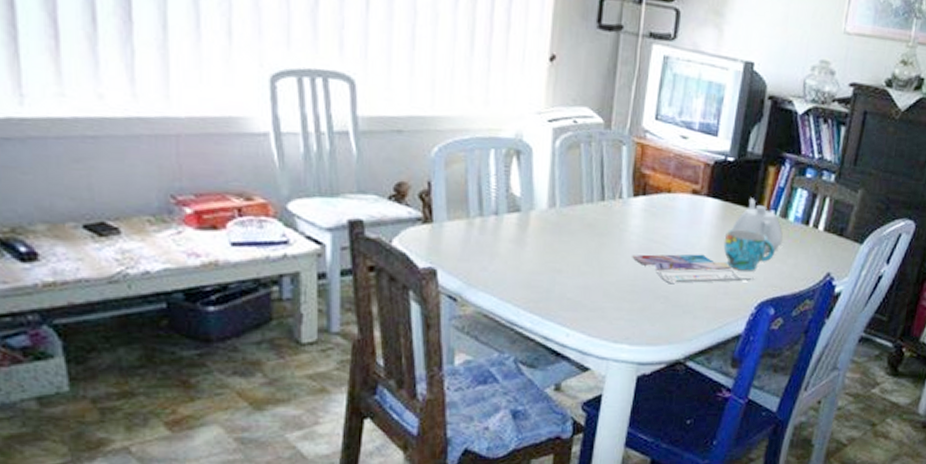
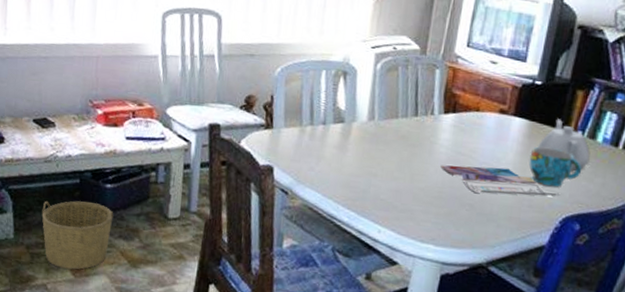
basket: none [111,332,223,423] -> present [41,200,114,270]

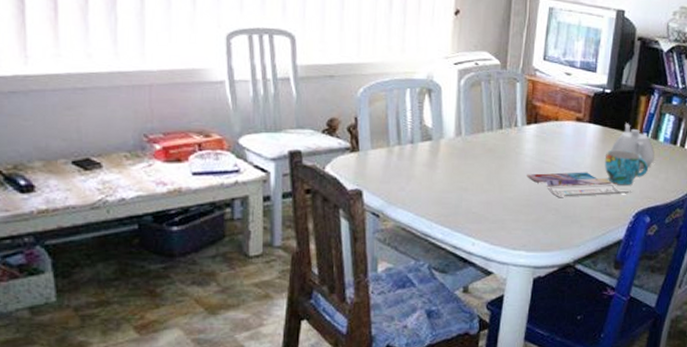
basket: present [41,200,114,270] -> none [92,249,184,327]

